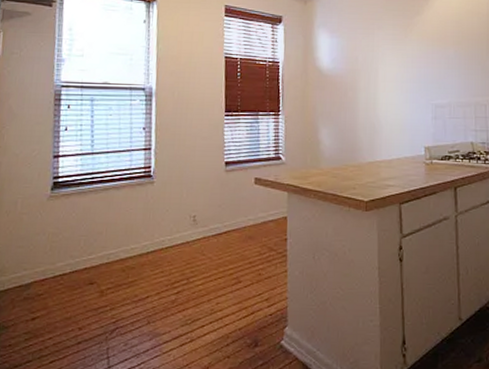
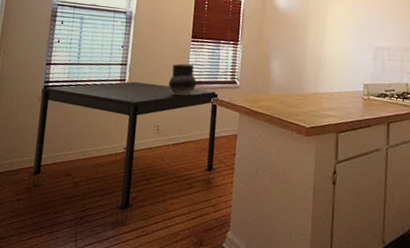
dining table: none [43,167,267,334] -> present [28,81,219,225]
ceramic jug: none [202,142,235,179] -> present [168,63,197,96]

